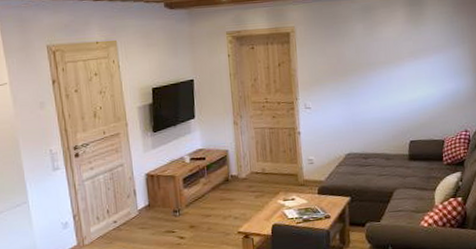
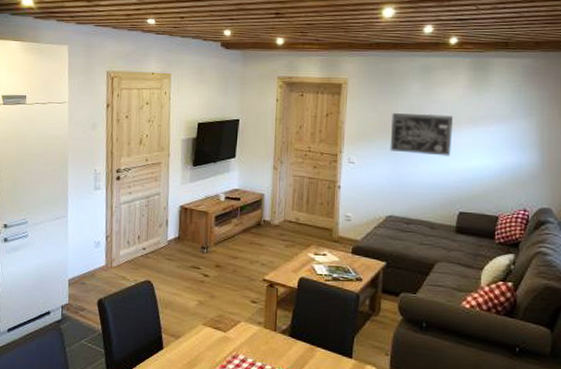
wall art: none [340,51,397,93] -> present [390,113,454,156]

